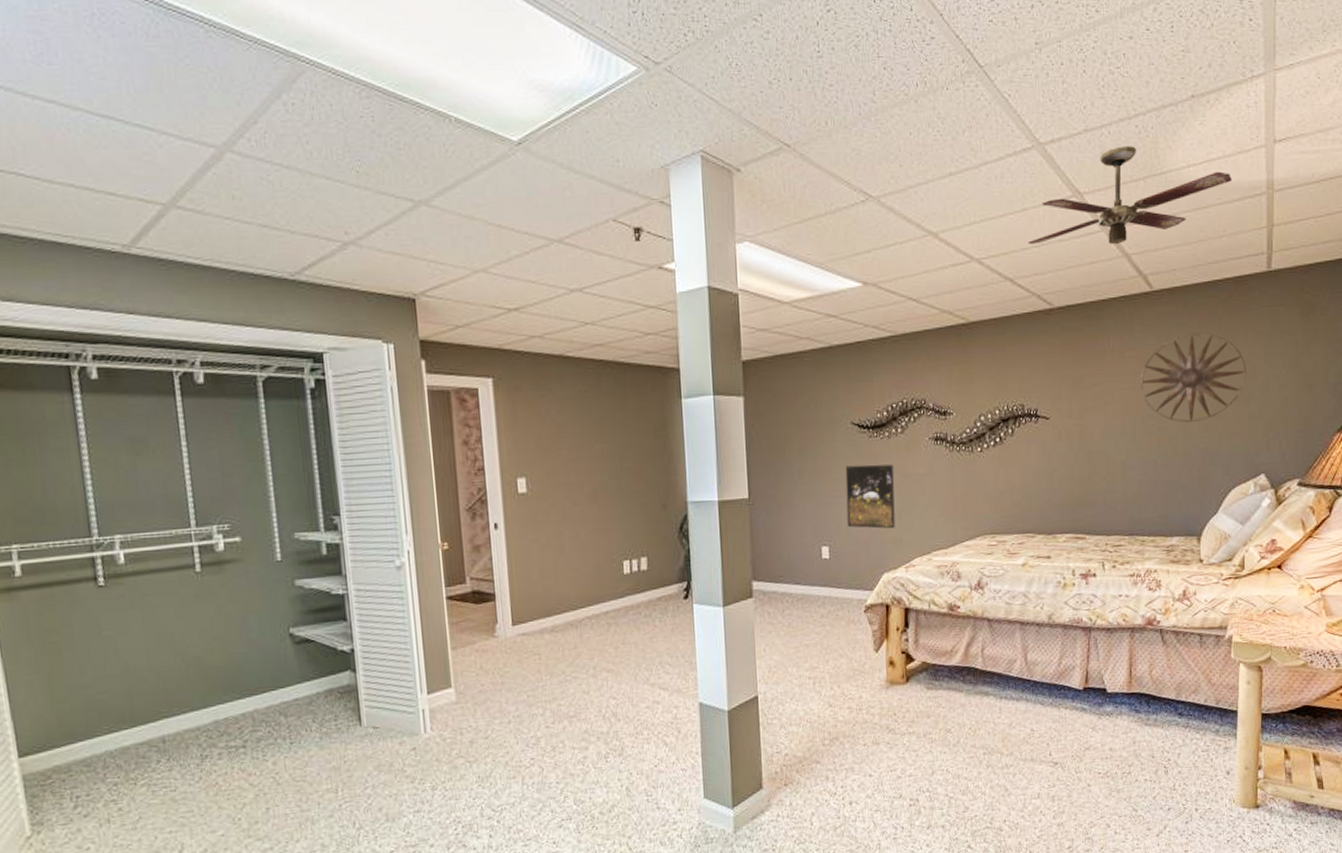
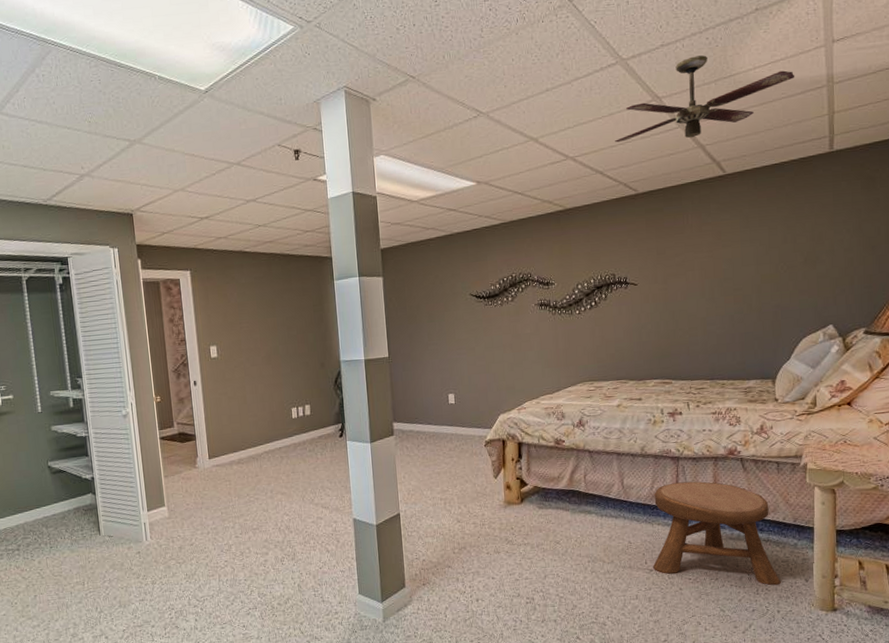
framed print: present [845,464,895,529] -> none [466,327,509,379]
stool: none [1057,656,1200,780] -> present [652,481,781,586]
wall art: present [1140,333,1246,423] -> none [716,207,813,284]

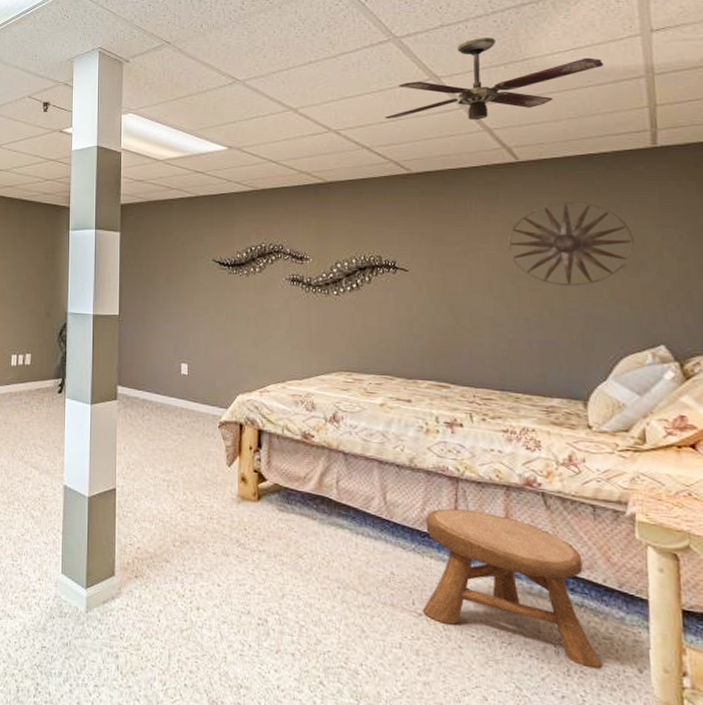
wall art: none [716,207,813,284] -> present [507,202,634,287]

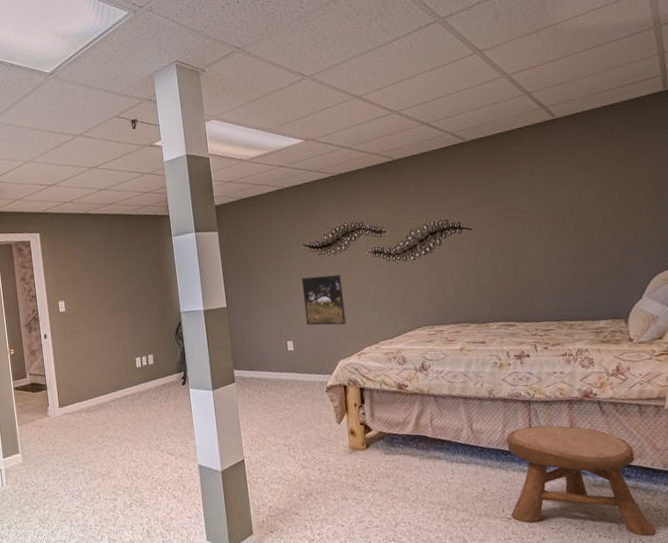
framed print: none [206,296,252,356] -> present [301,274,346,326]
ceiling fan: present [385,38,604,120] -> none [438,8,619,95]
wall art: present [507,202,634,287] -> none [552,147,656,224]

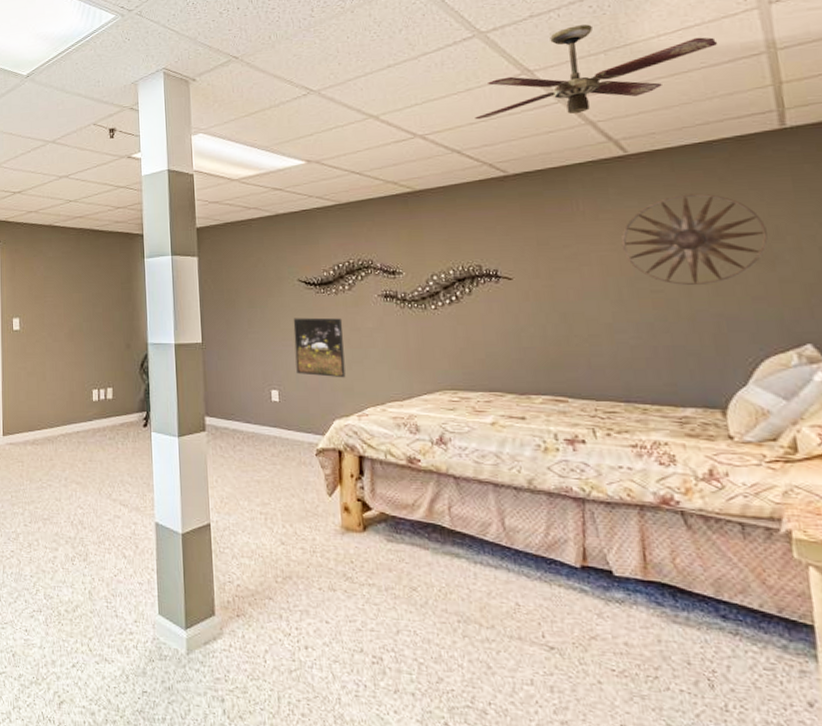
ceiling fan: none [438,8,619,95] -> present [475,24,718,120]
stool: present [506,425,656,536] -> none [550,532,766,704]
wall art: none [552,147,656,224] -> present [621,193,768,286]

